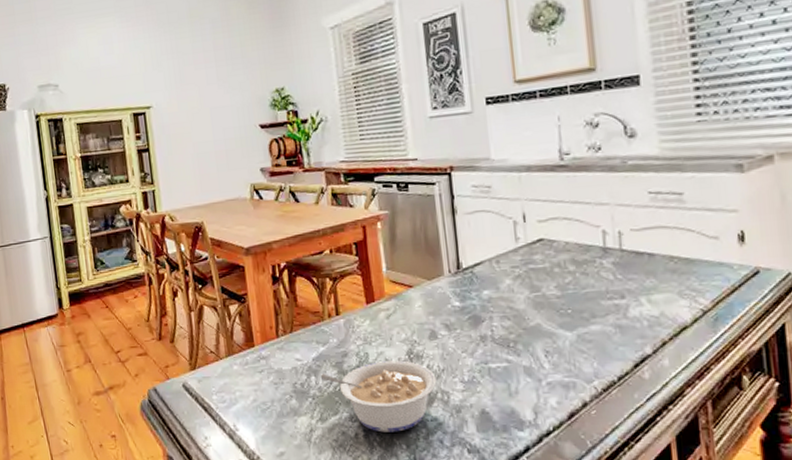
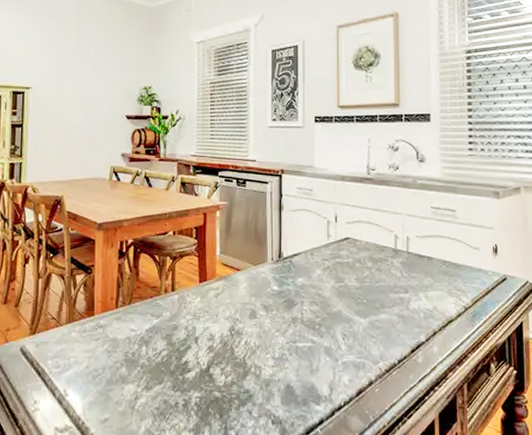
legume: present [320,360,437,433] -> none [150,336,252,402]

